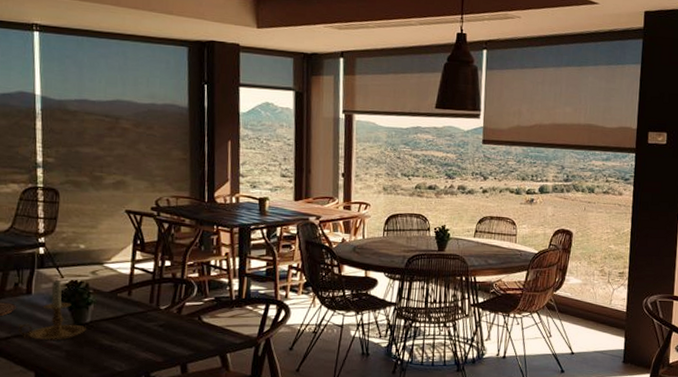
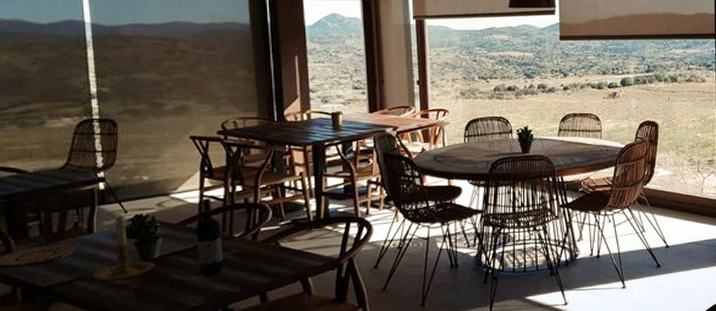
wine bottle: none [125,269,150,344] -> present [195,197,224,276]

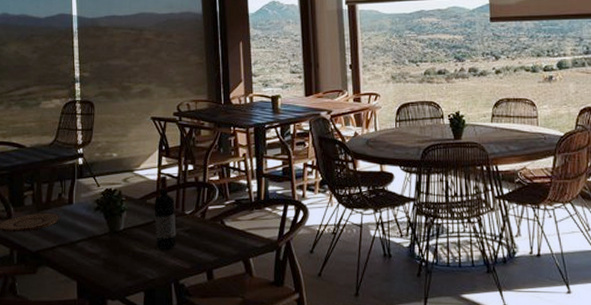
candle holder: present [79,213,155,282] -> none [61,187,120,250]

